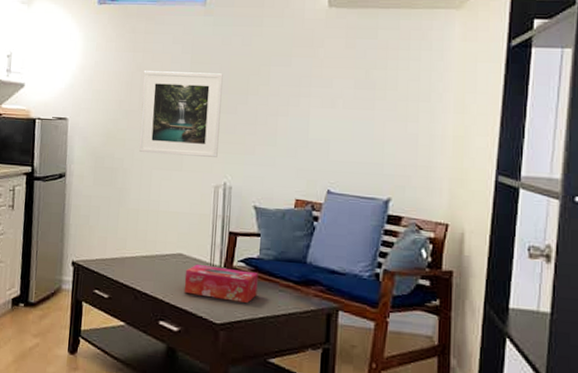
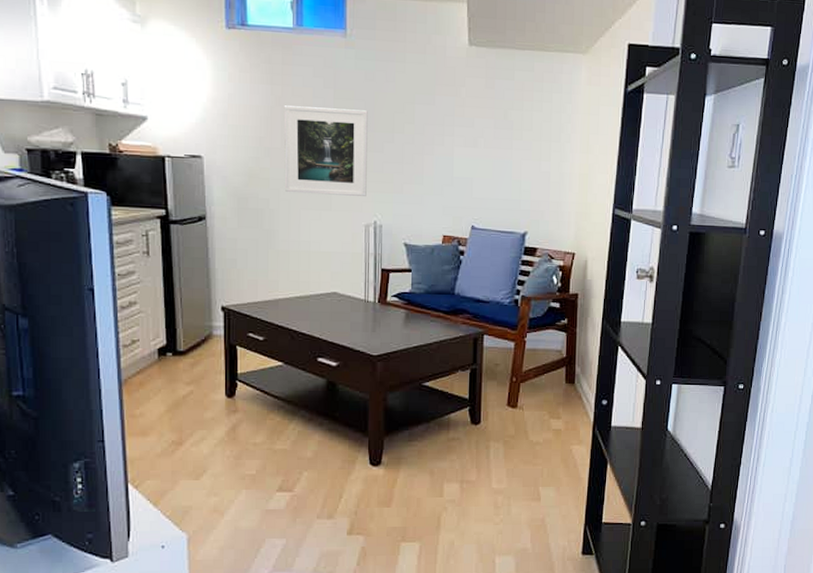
tissue box: present [184,264,258,303] -> none [340,301,411,334]

